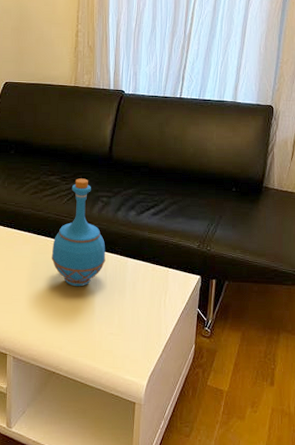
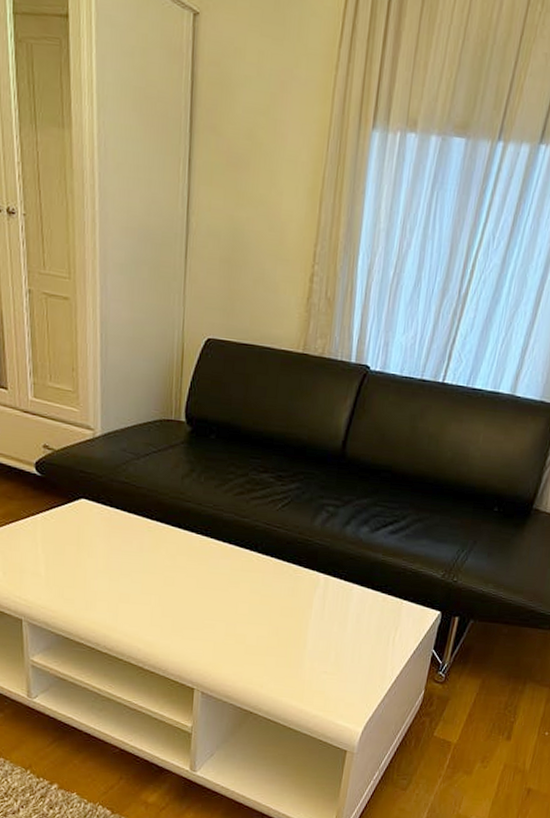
bottle: present [51,178,106,287] -> none [256,479,327,615]

